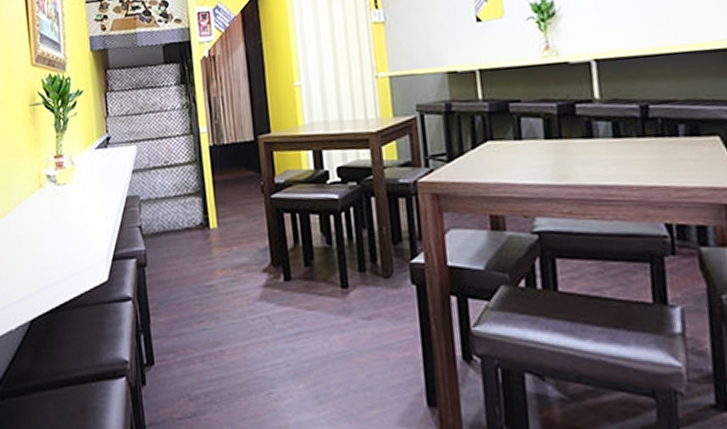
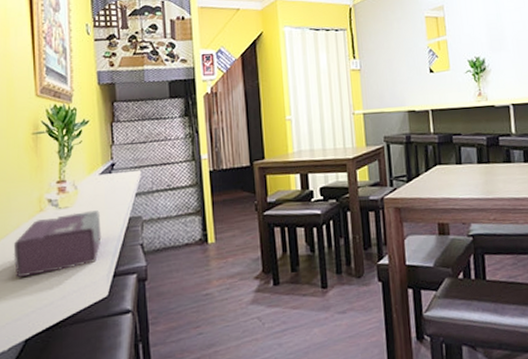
tissue box: none [16,188,100,256] -> present [13,210,102,278]

